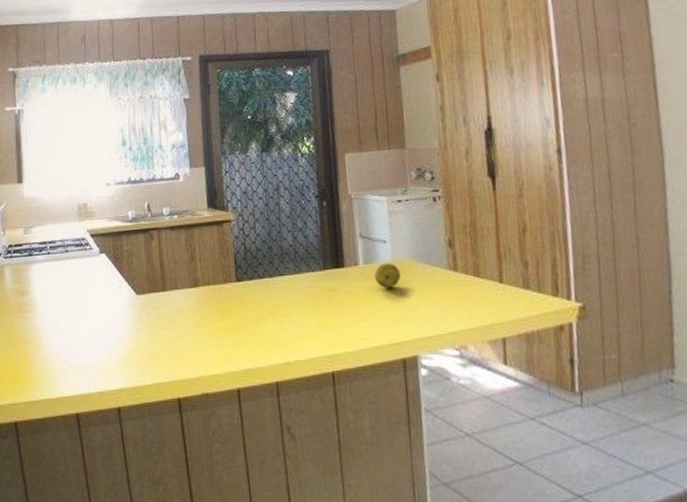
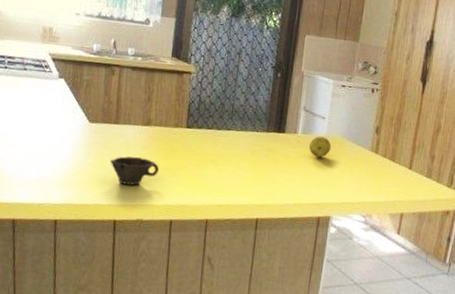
cup: none [164,322,216,357] -> present [110,156,159,186]

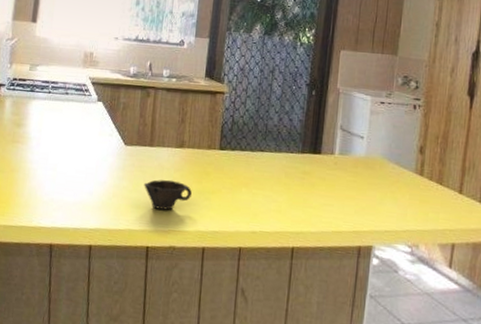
fruit: present [308,136,332,158] -> none [346,157,371,181]

